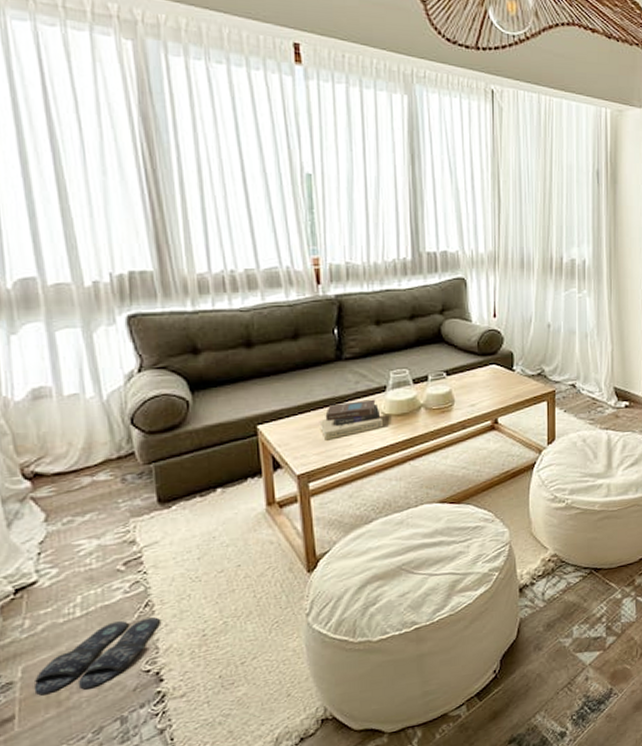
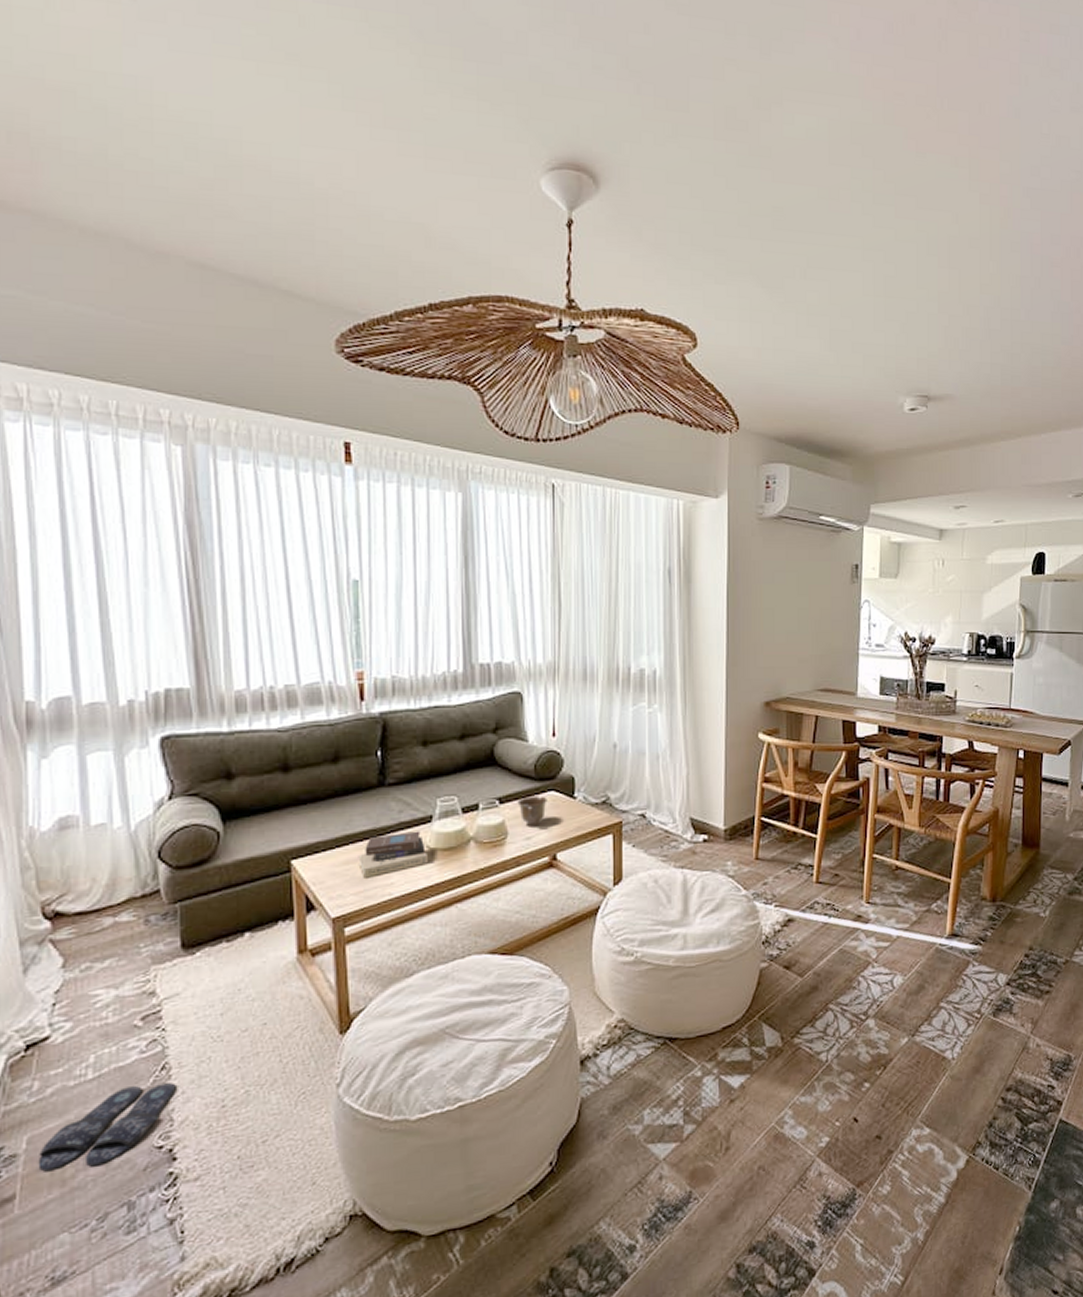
teacup: none [462,369,489,396] -> present [517,796,547,827]

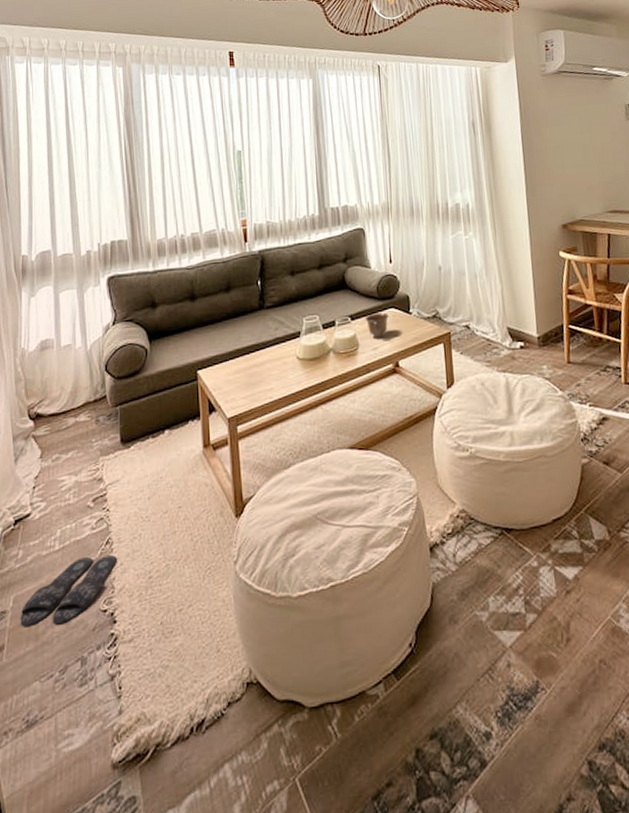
books: present [358,831,429,878] -> none [246,344,299,385]

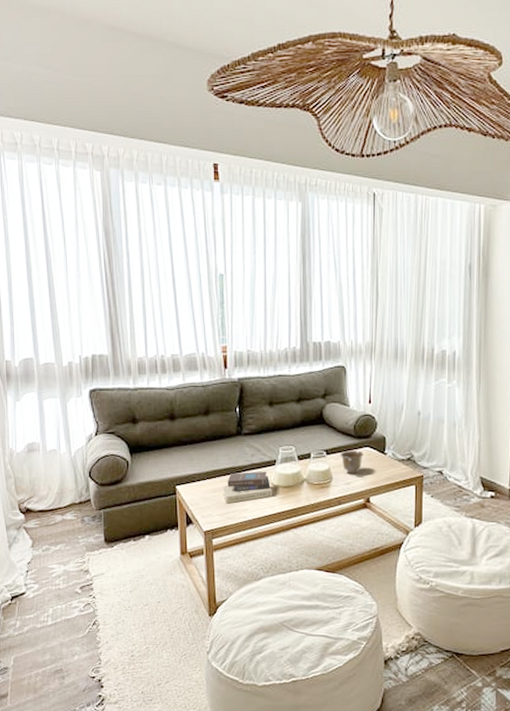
slippers: present [20,555,117,627] -> none [20,633,103,683]
books: none [246,344,299,385] -> present [222,471,273,504]

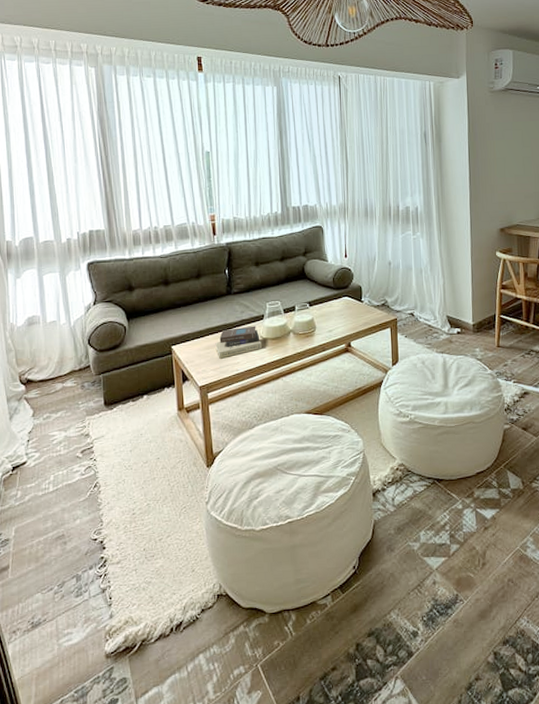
teacup: present [340,450,364,475] -> none [322,300,343,323]

